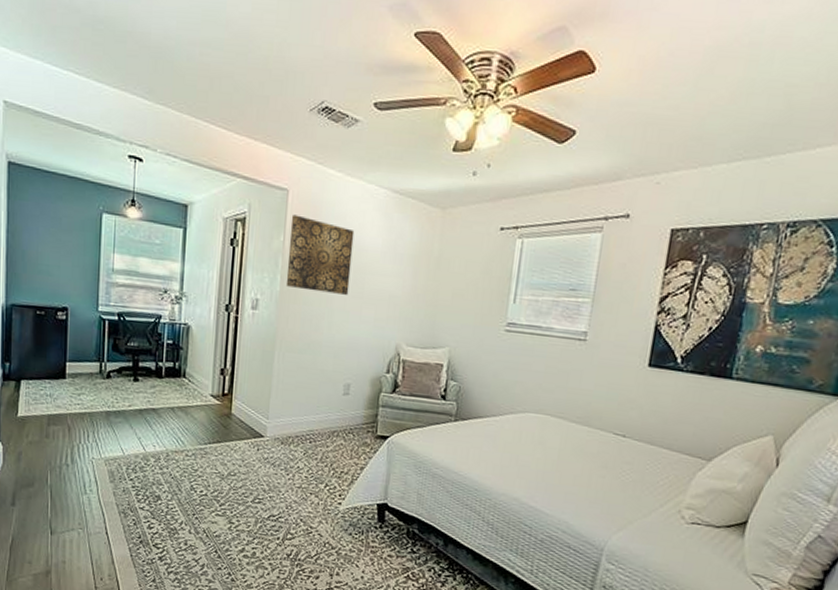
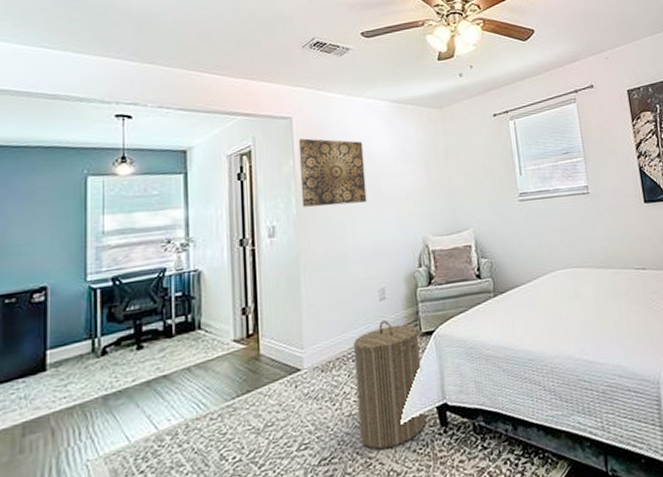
laundry hamper: none [306,414,374,526] -> present [352,320,426,450]

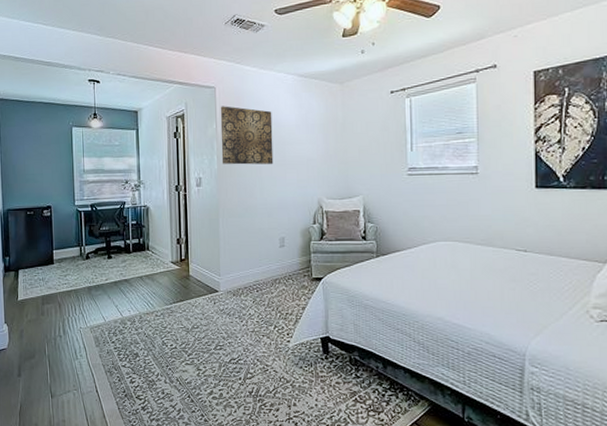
laundry hamper: present [352,320,426,450] -> none [257,263,312,361]

